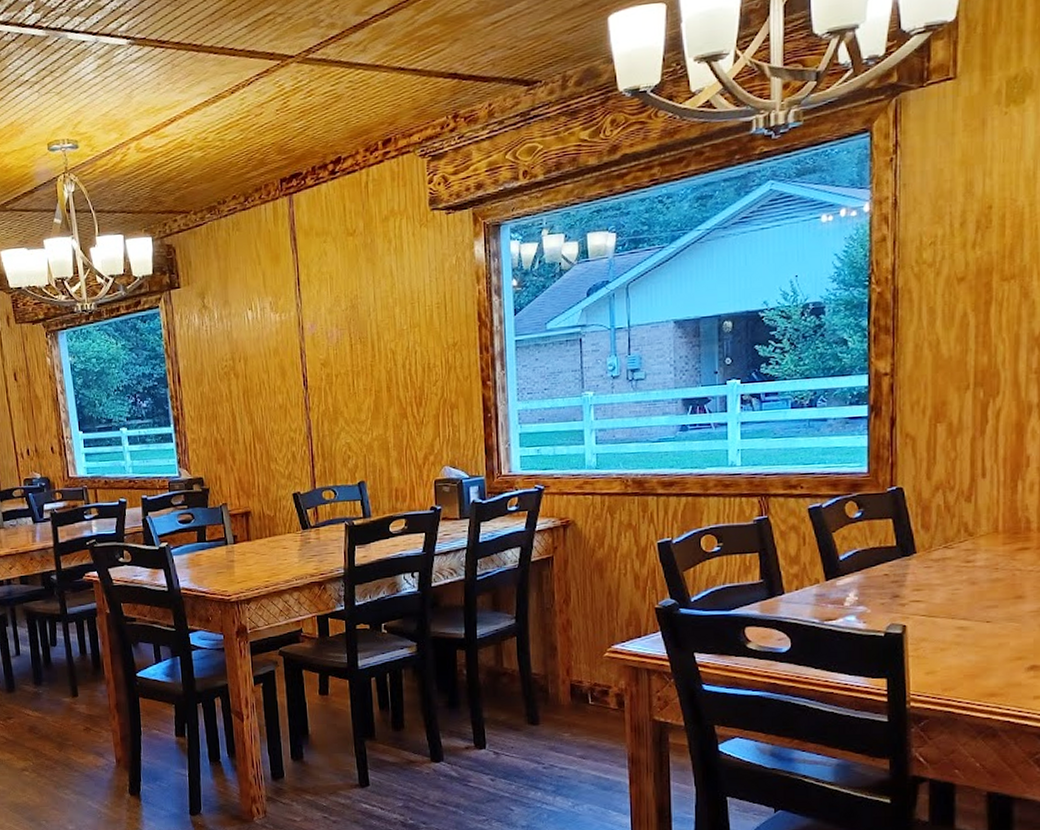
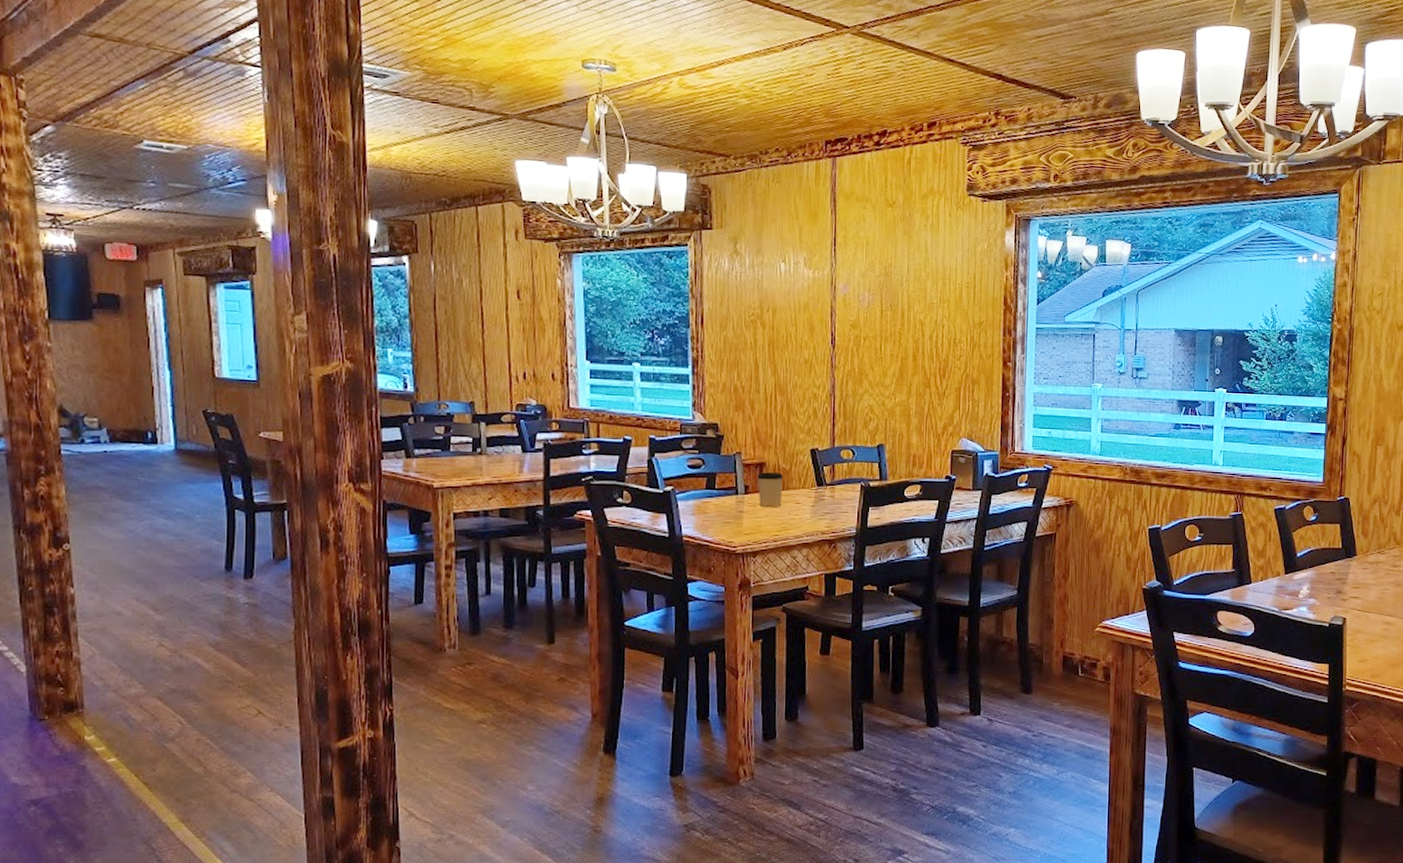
cup: none [244,519,270,556] -> present [757,472,784,509]

